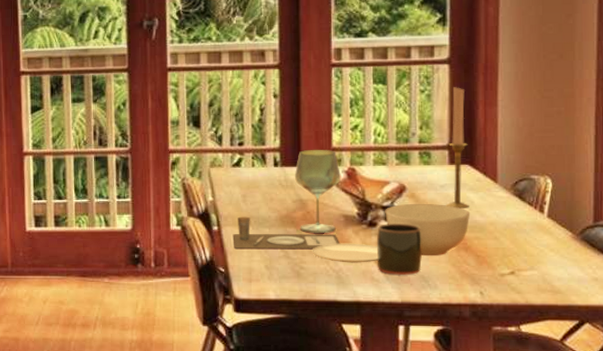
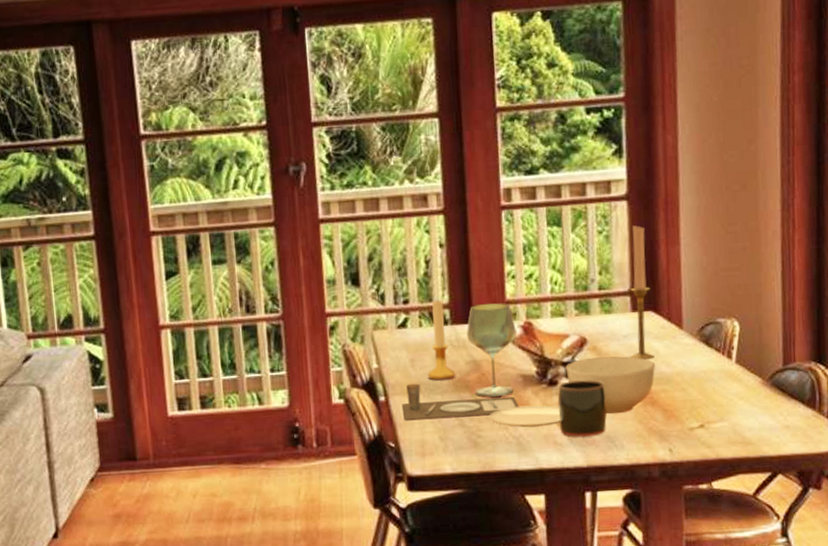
candle holder: none [257,143,283,215] -> present [427,299,456,380]

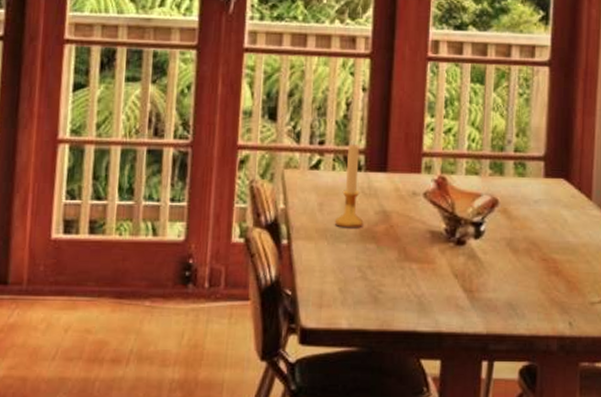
place setting: present [401,383,519,420] -> none [304,229,424,269]
wine glass: present [466,302,517,397] -> none [378,153,430,251]
plate: present [489,405,561,428] -> none [392,263,465,287]
mug: present [557,380,607,438] -> none [463,242,513,303]
bowl: present [565,356,656,414] -> none [475,219,563,281]
candlestick: present [630,224,654,360] -> none [539,91,564,227]

